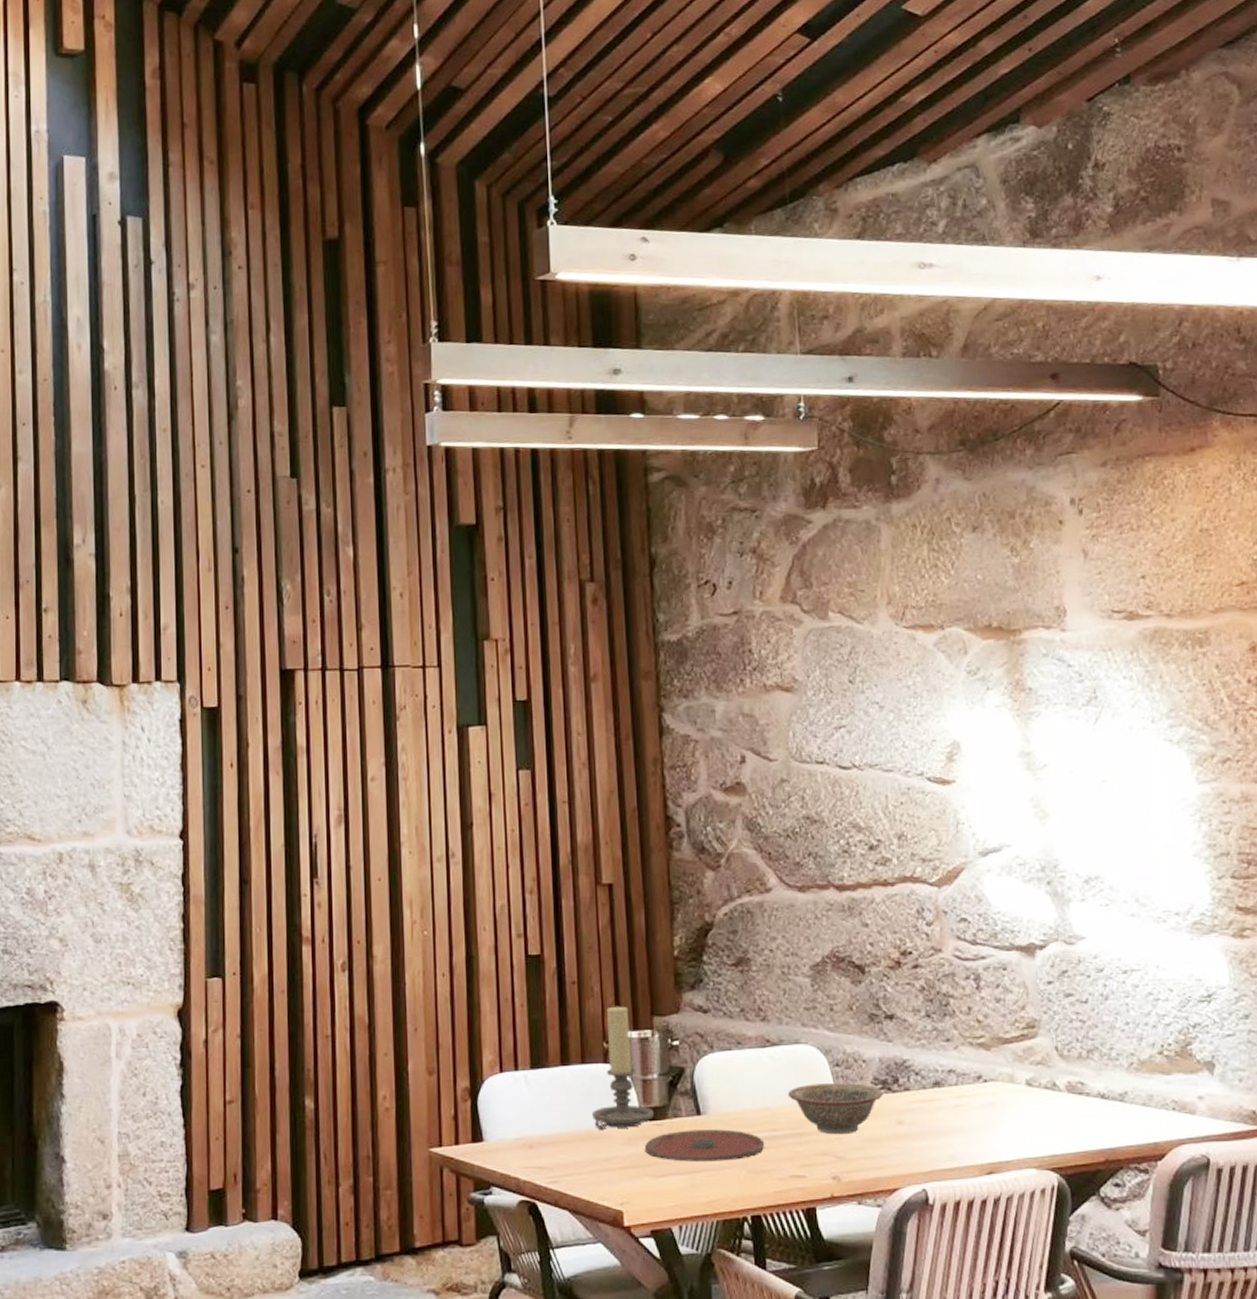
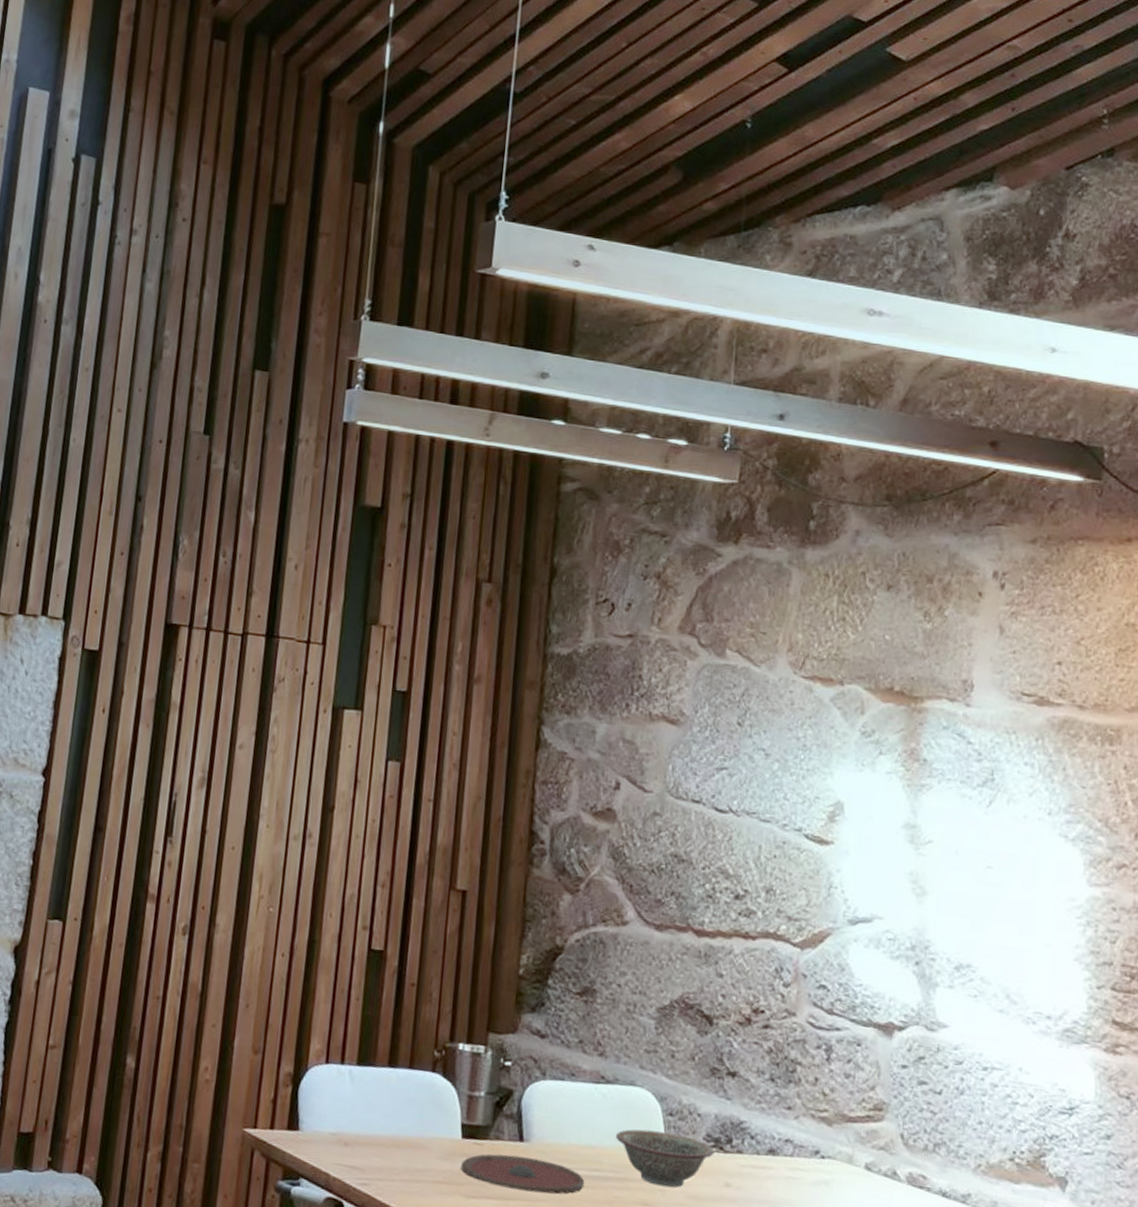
candle holder: present [591,1006,655,1130] -> none [412,1015,476,1143]

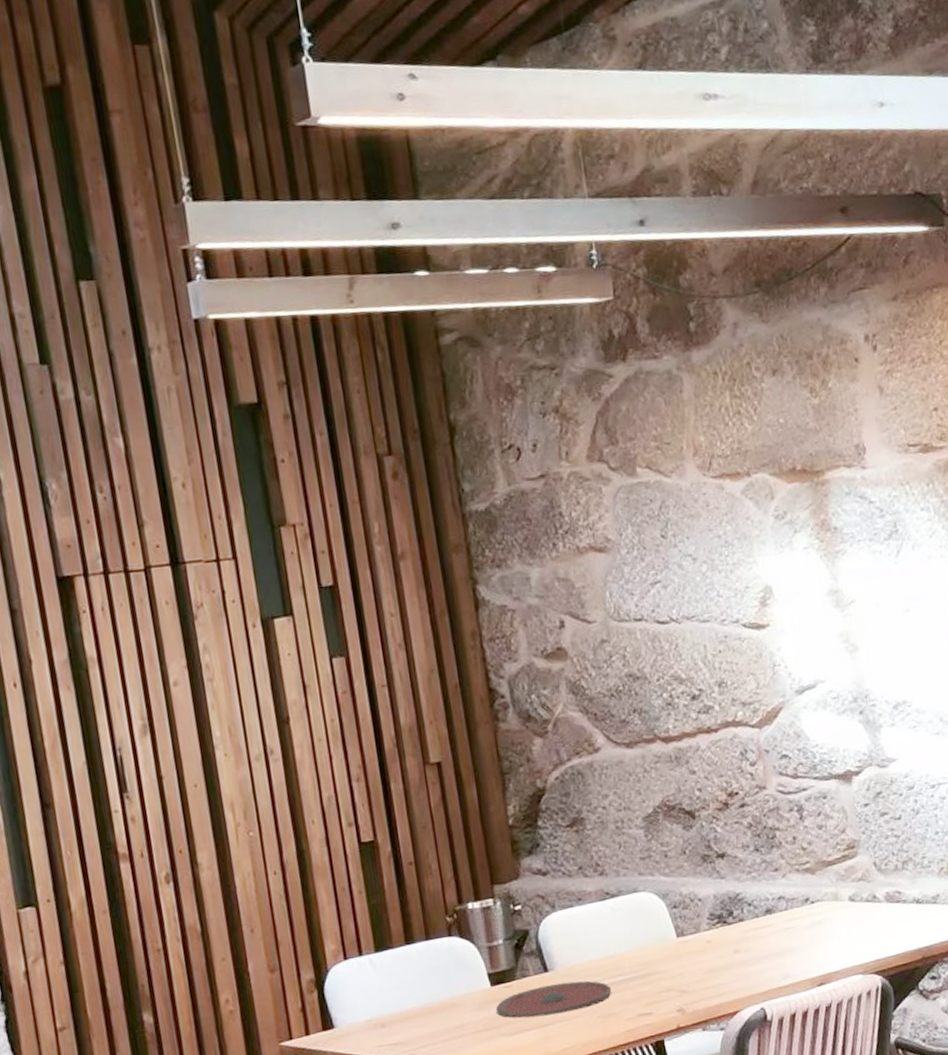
decorative bowl: present [616,1129,715,1188] -> none [630,921,720,972]

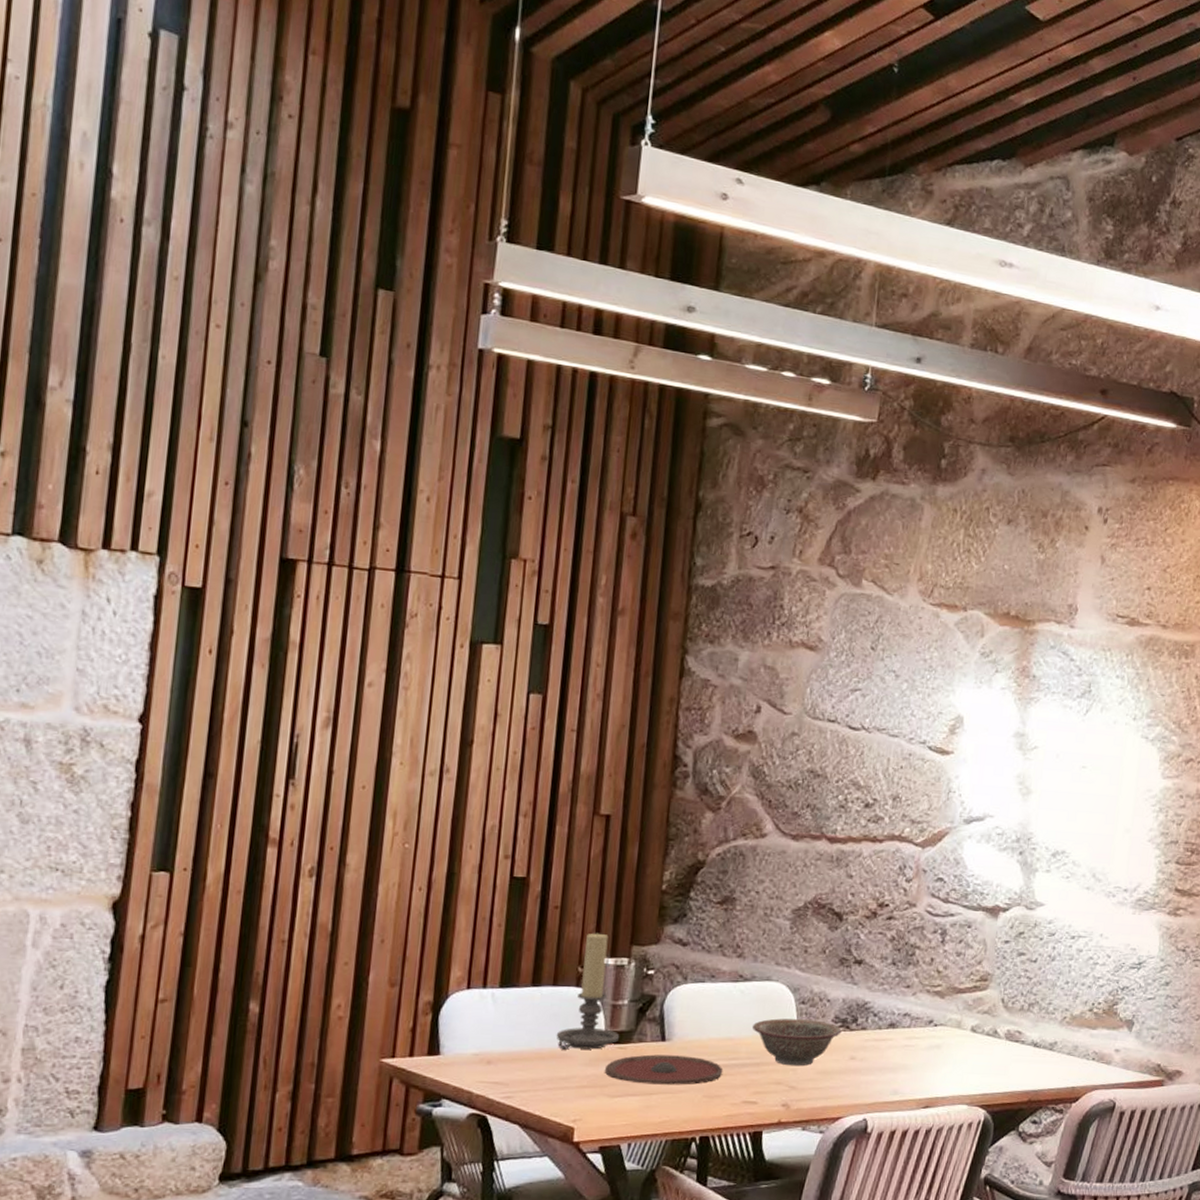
candle holder: none [440,879,503,1000] -> present [556,933,620,1050]
decorative bowl: none [630,921,720,972] -> present [753,1018,842,1067]

